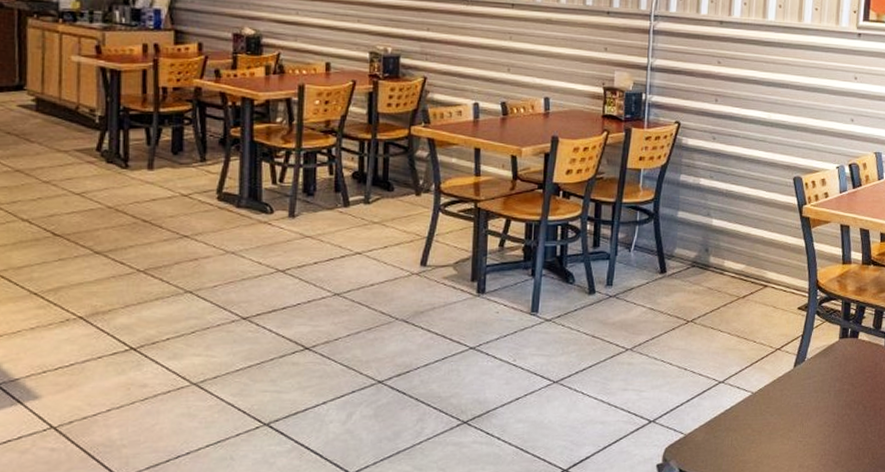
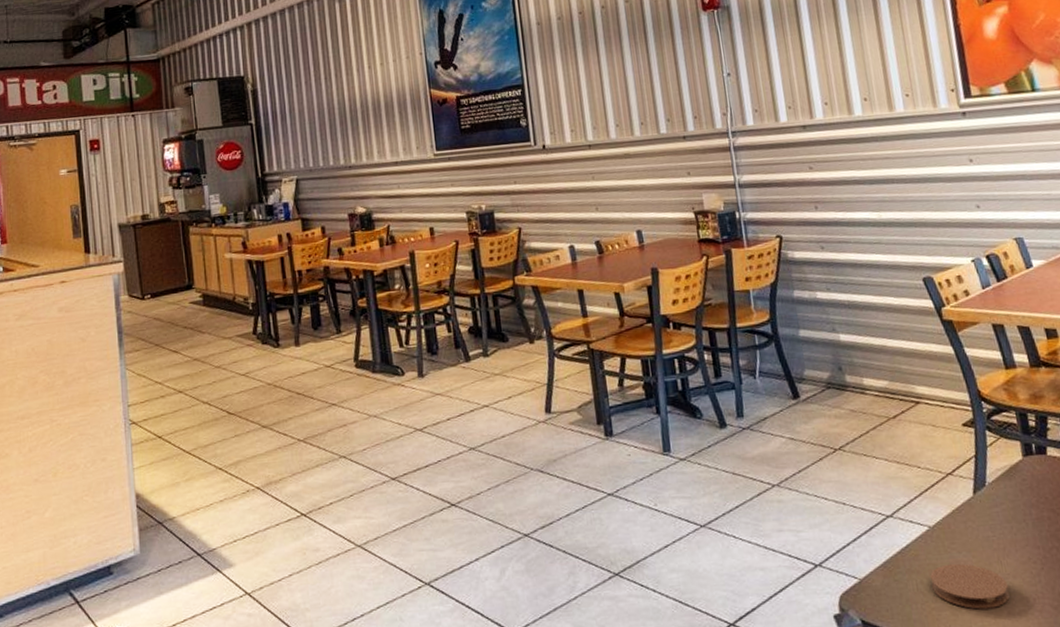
coaster: none [744,424,804,463] -> present [930,563,1010,610]

